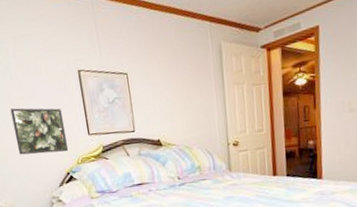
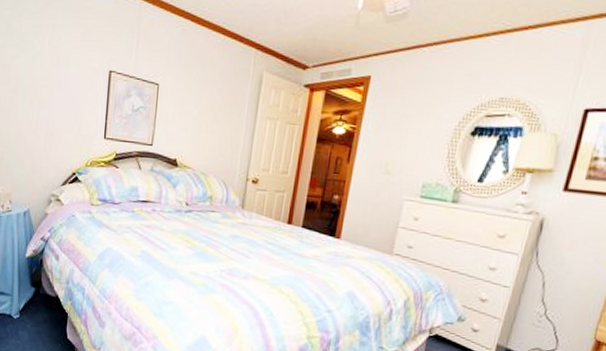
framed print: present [10,108,68,155] -> none [29,95,83,151]

